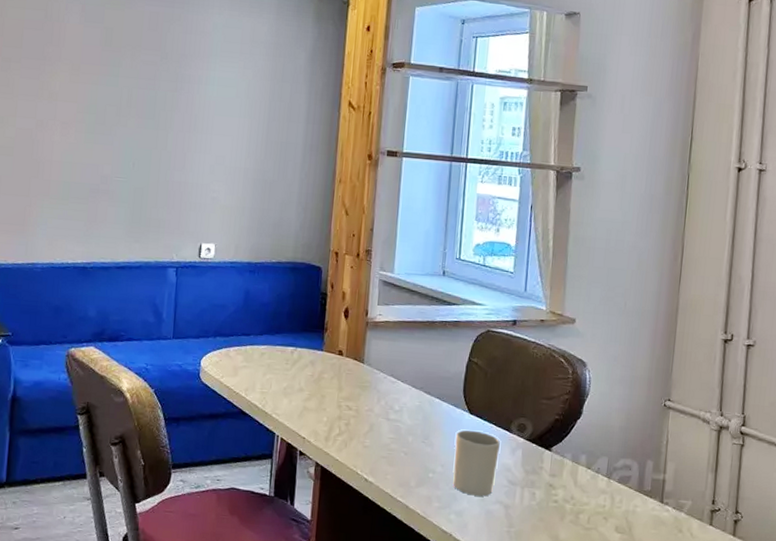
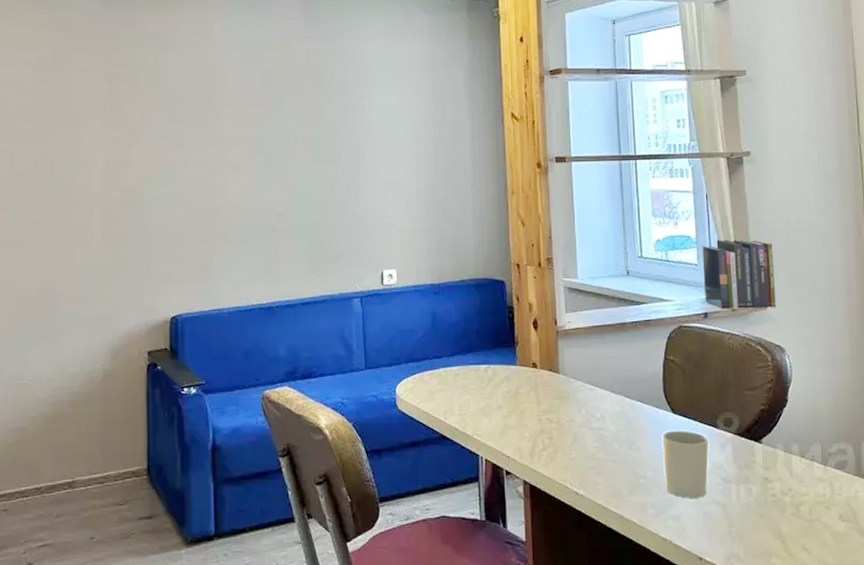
books: none [516,250,589,323] -> present [702,239,776,309]

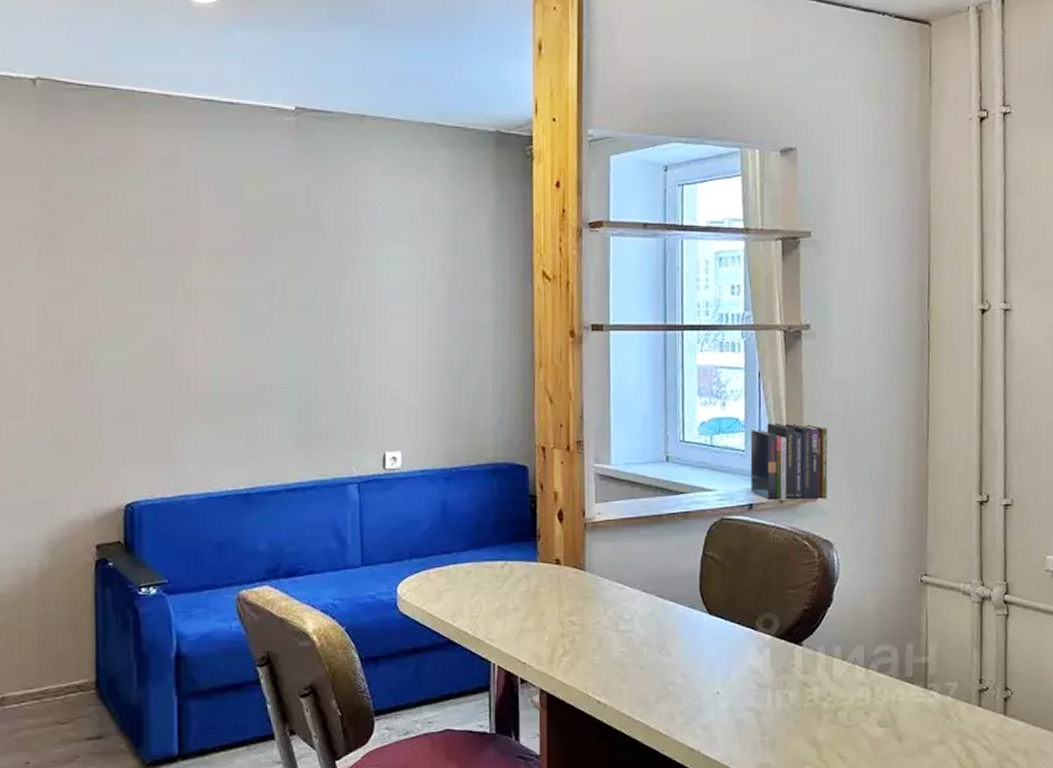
mug: present [662,430,709,498] -> none [696,632,745,705]

